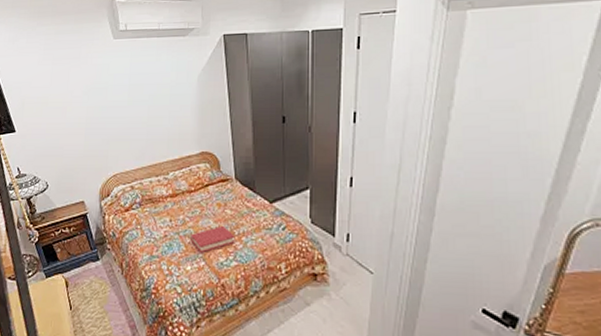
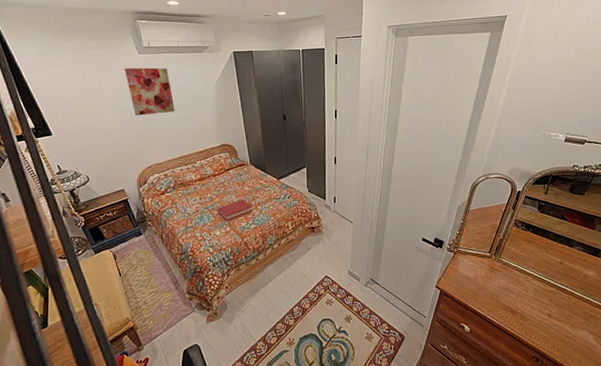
wall art: none [96,55,149,113] -> present [124,67,175,116]

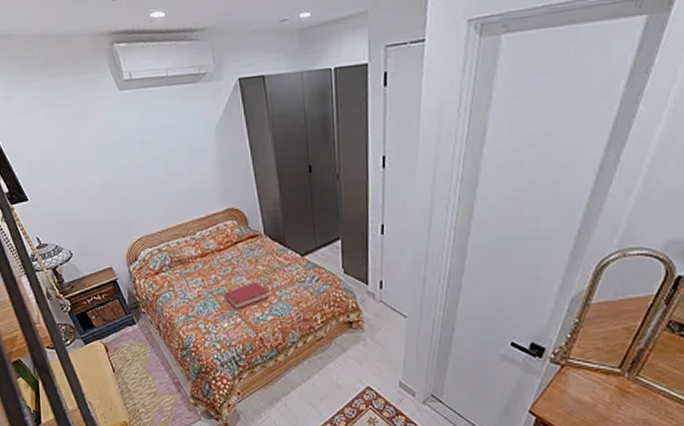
wall art: present [124,67,175,116] -> none [103,107,167,174]

